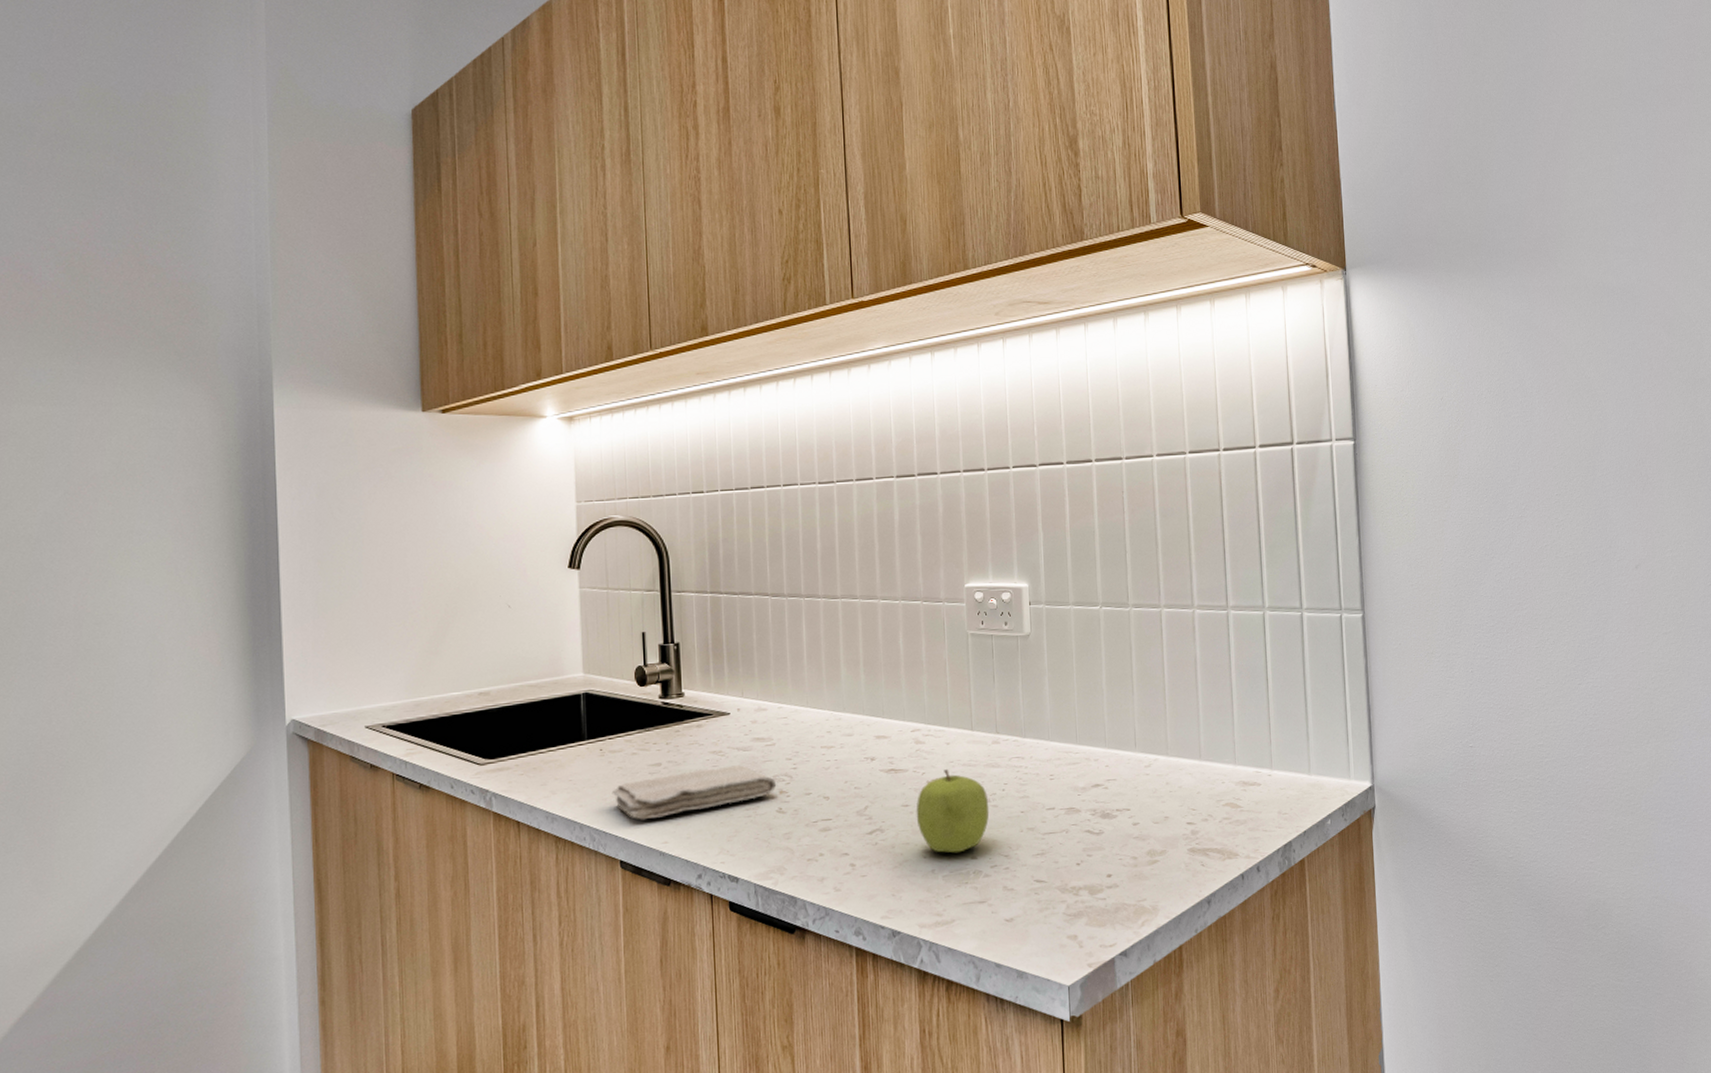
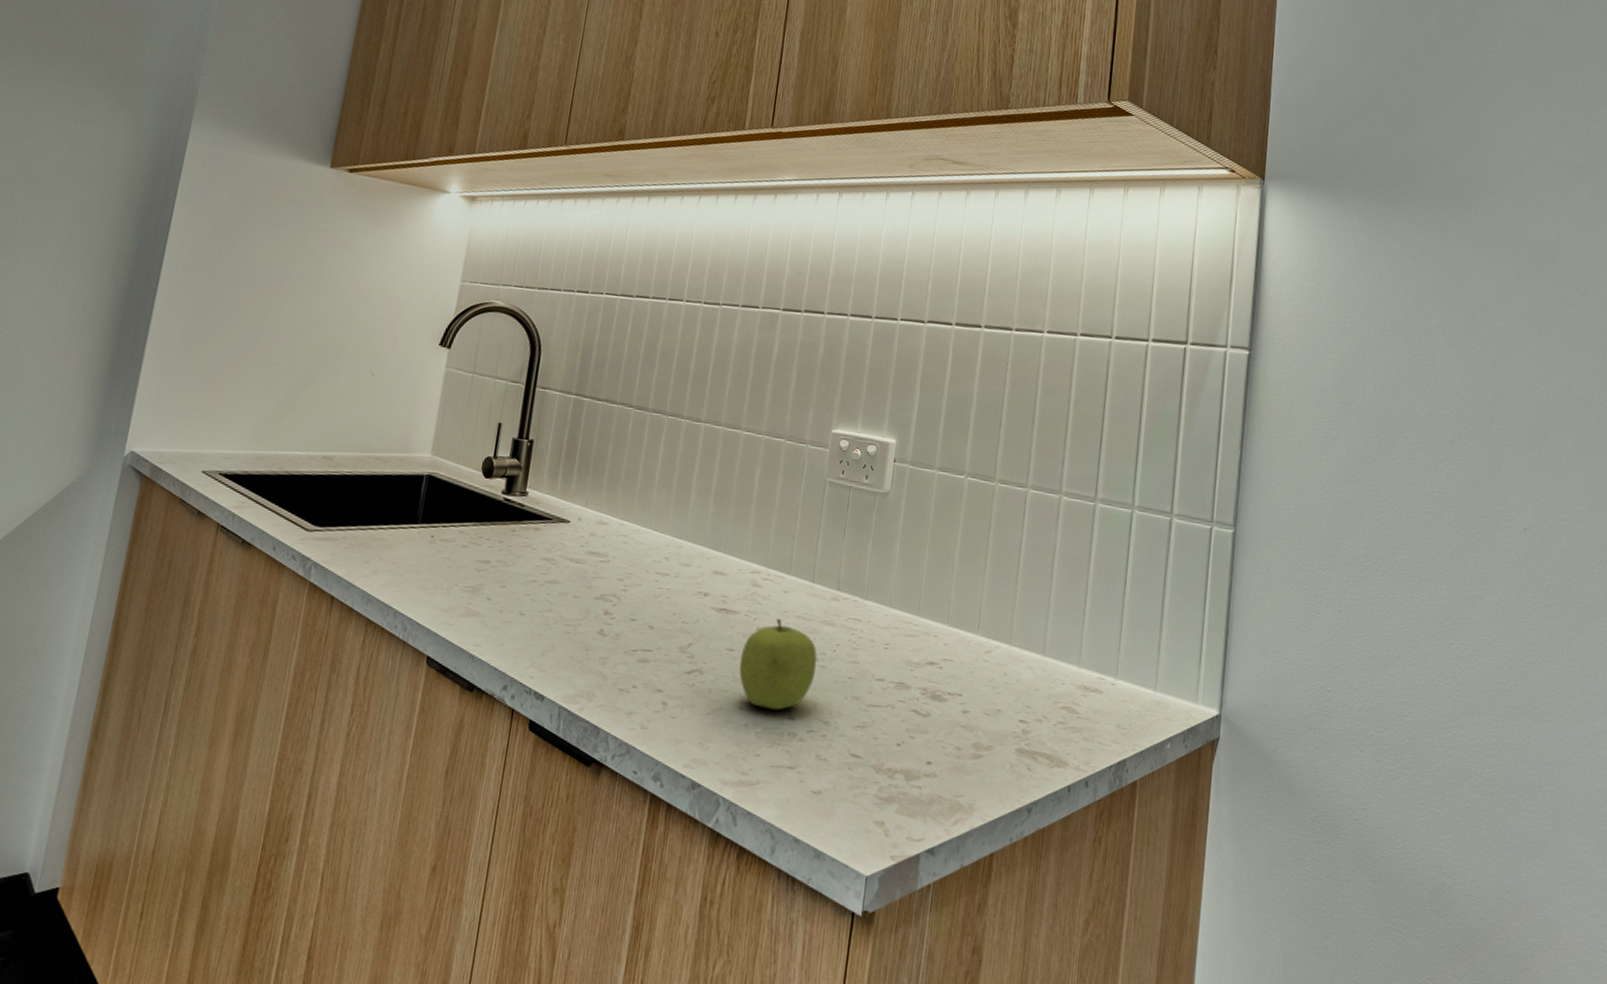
washcloth: present [612,765,777,820] -> none [433,574,603,618]

